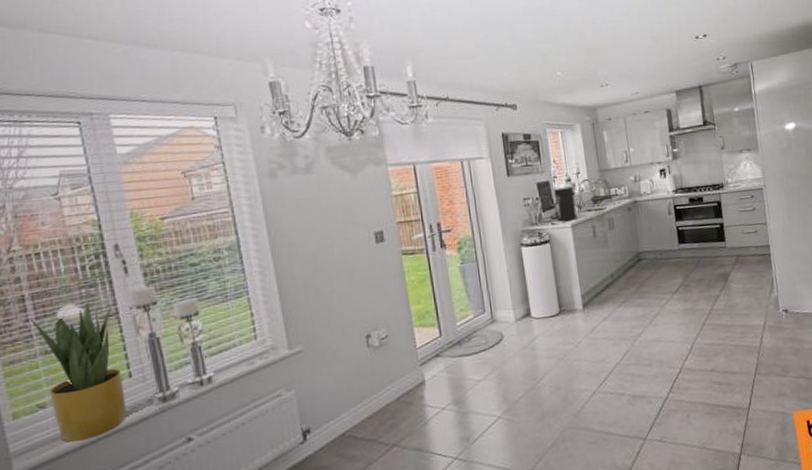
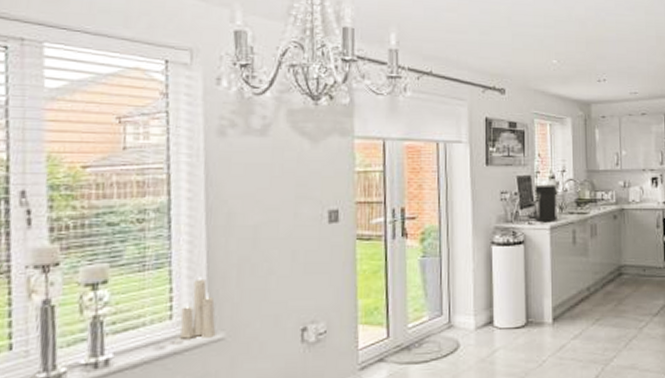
candle: none [263,301,295,355] -> present [180,277,216,339]

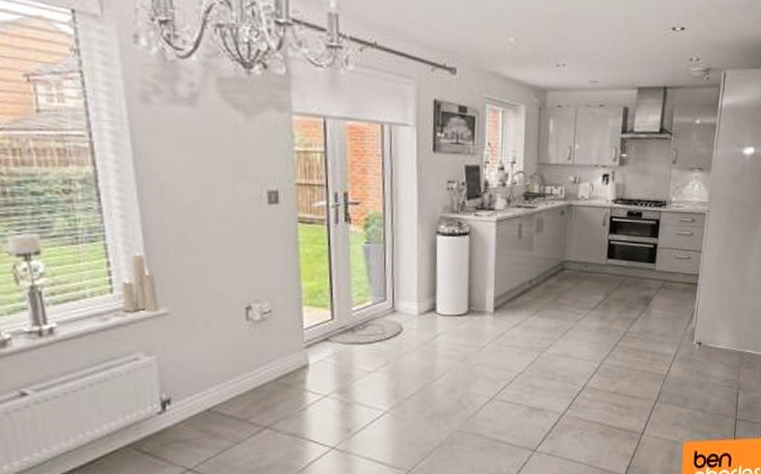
coffee maker: present [534,184,557,223] -> none [480,175,506,215]

